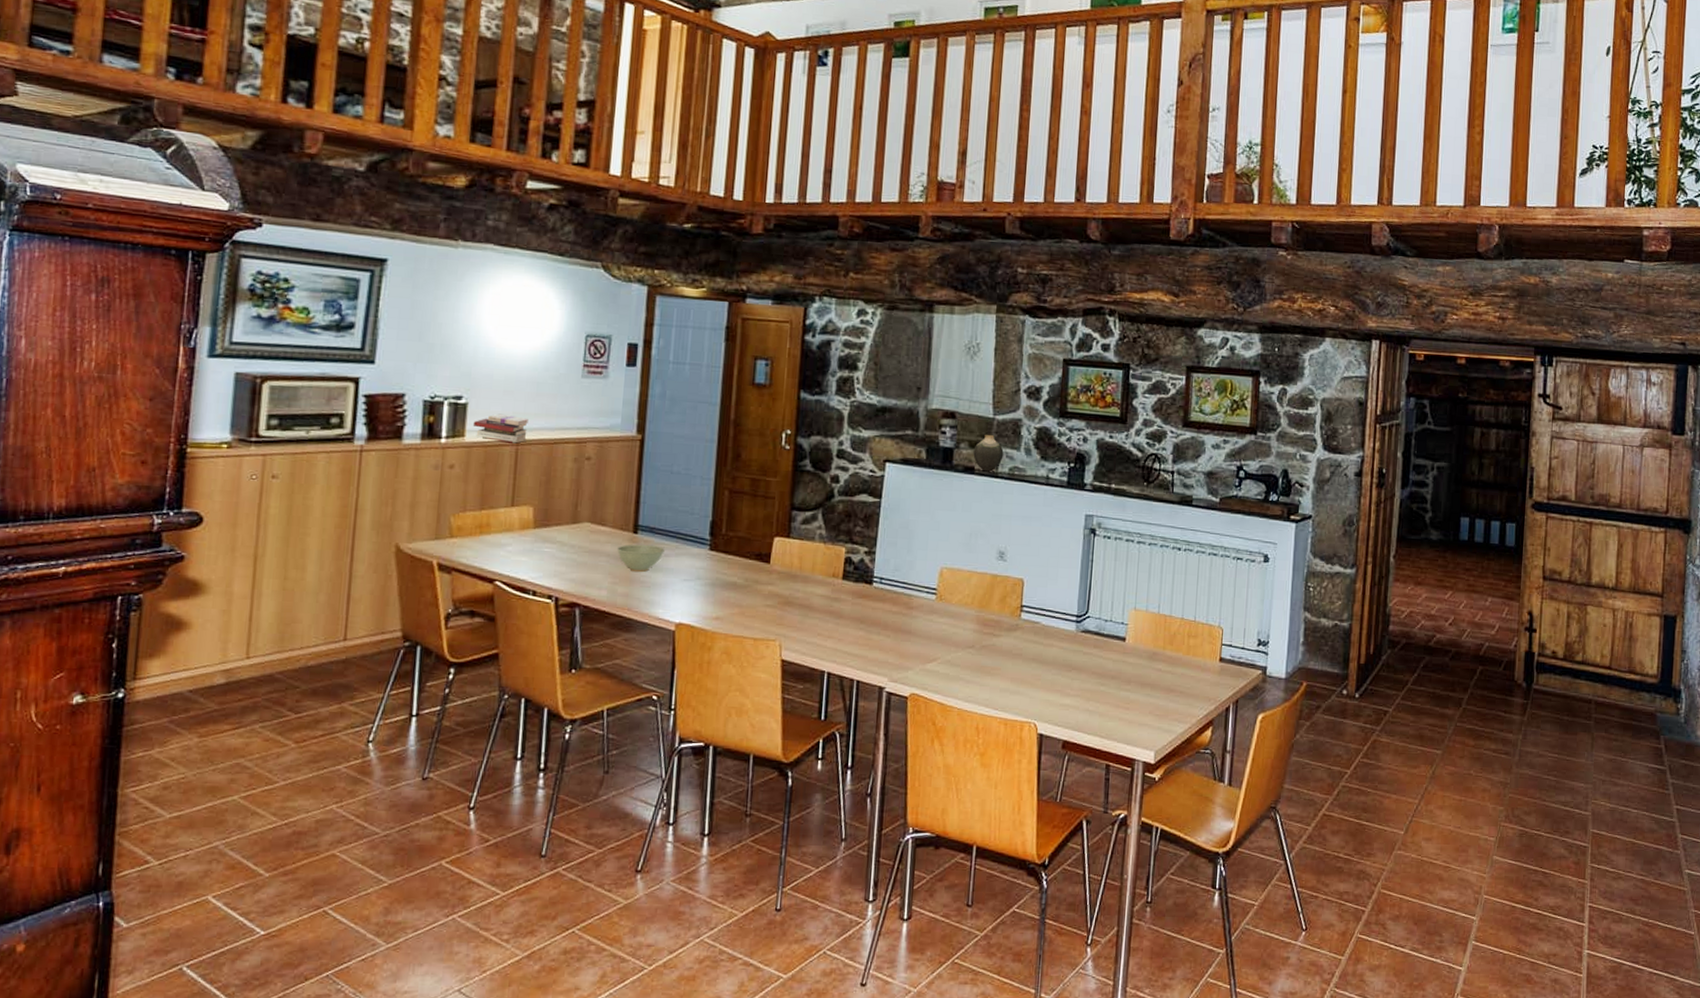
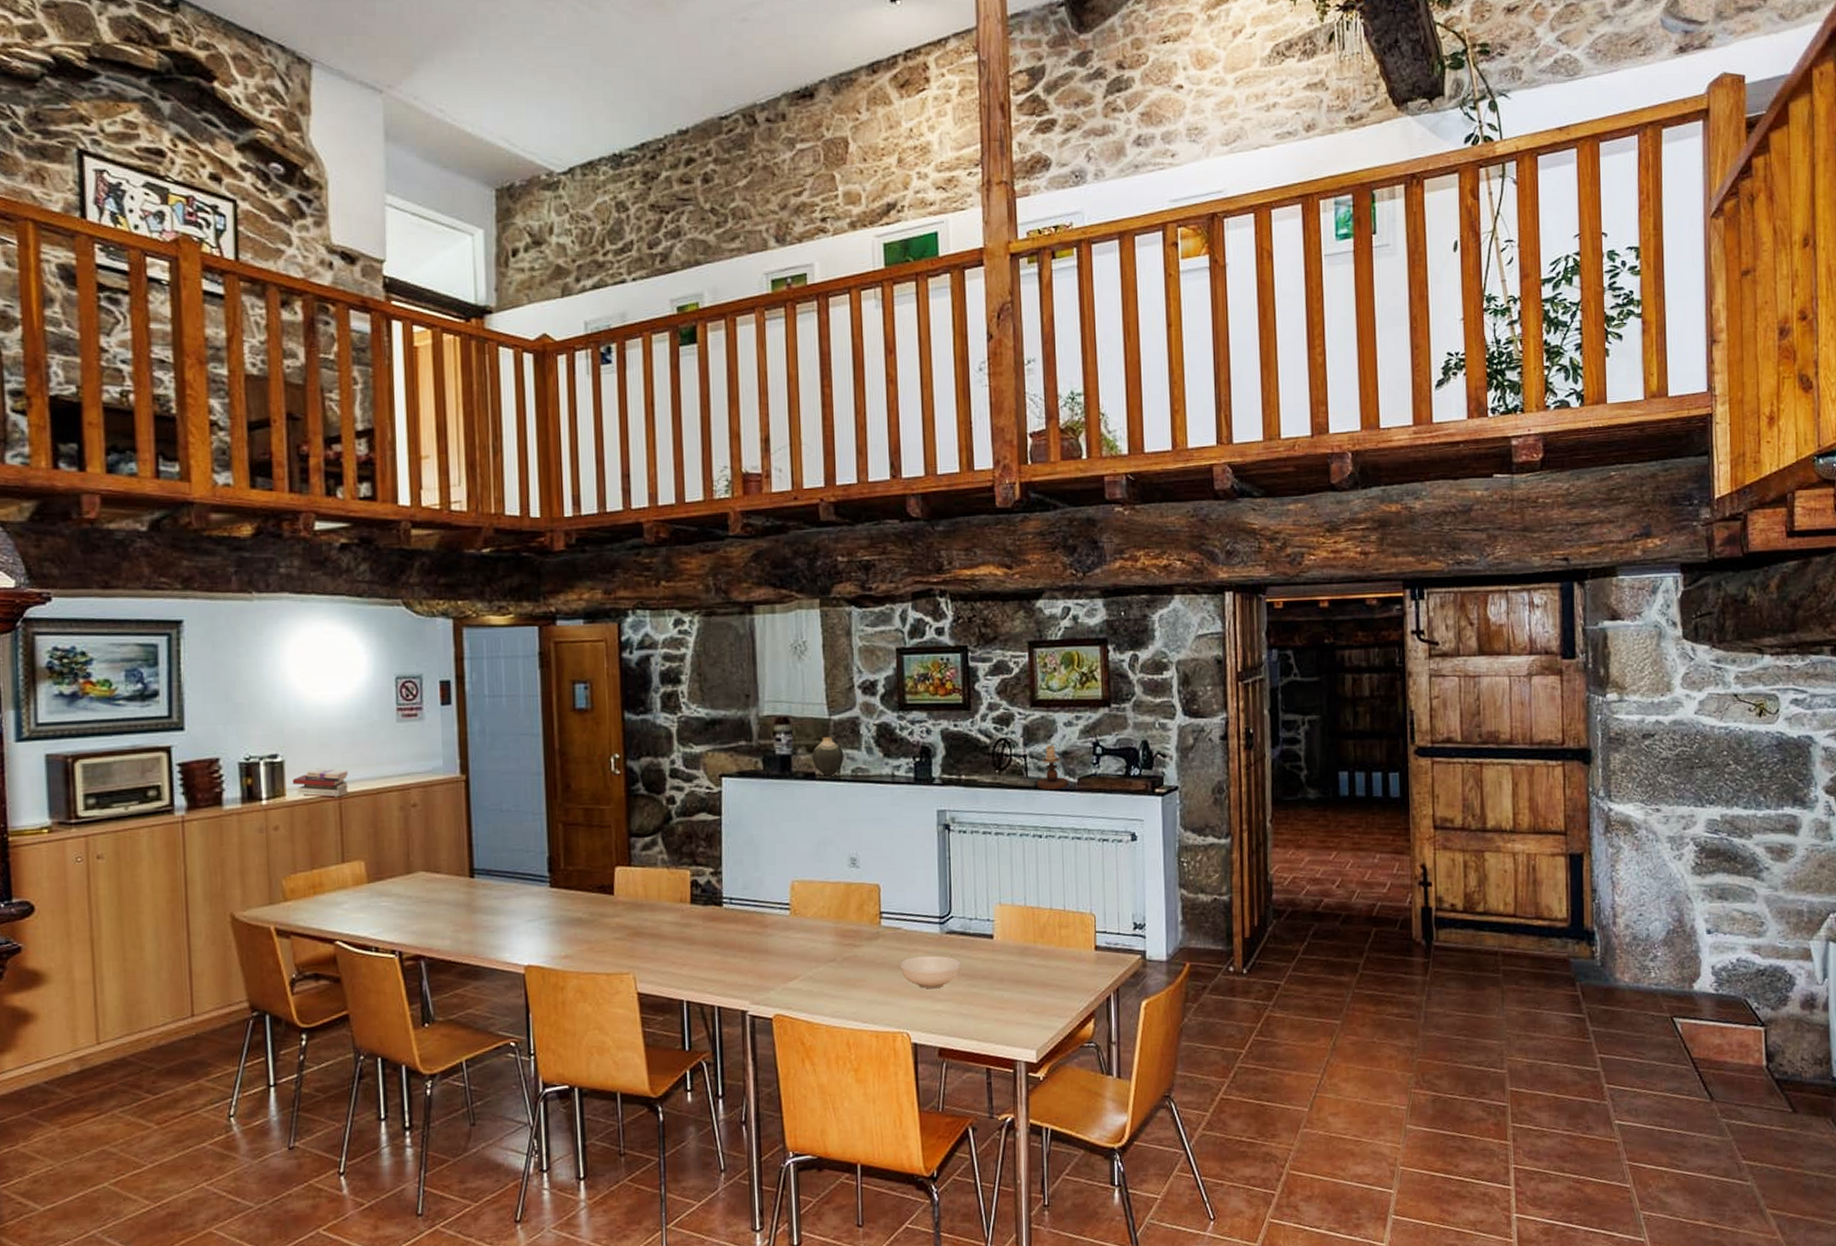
bowl: present [617,544,665,573] -> none [455,888,504,918]
bowl: none [1034,651,1094,684] -> present [899,955,962,989]
candlestick: none [1181,465,1211,507] -> present [1037,746,1069,791]

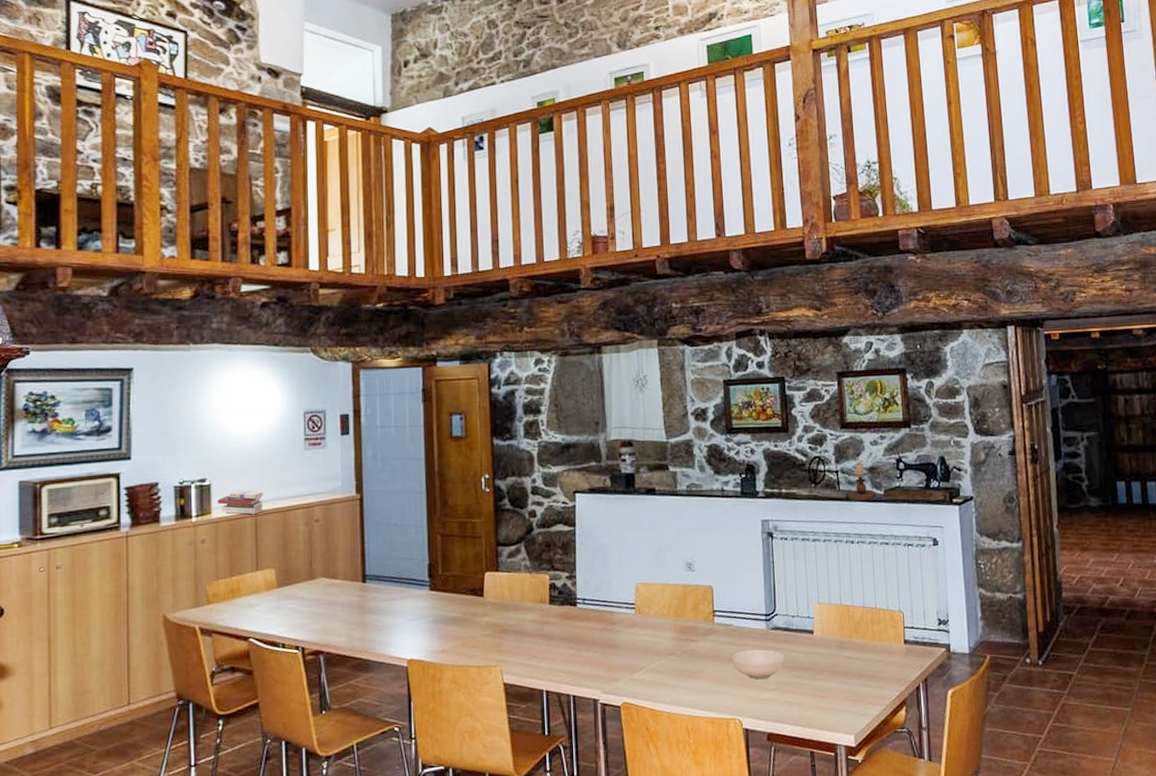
vase: present [812,736,844,776] -> none [652,456,680,491]

